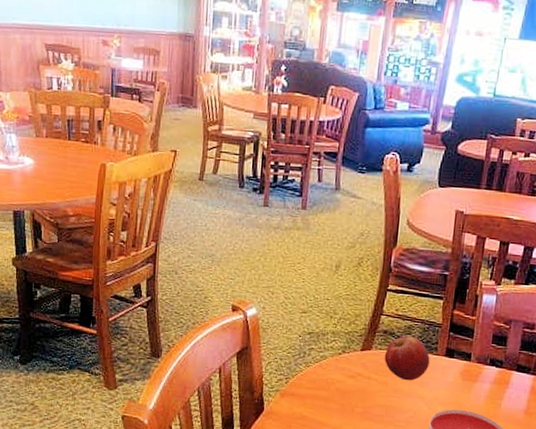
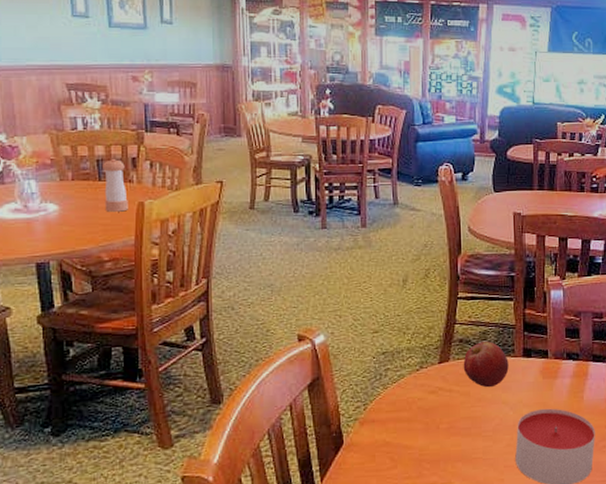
pepper shaker: none [72,119,92,171] -> present [103,158,128,212]

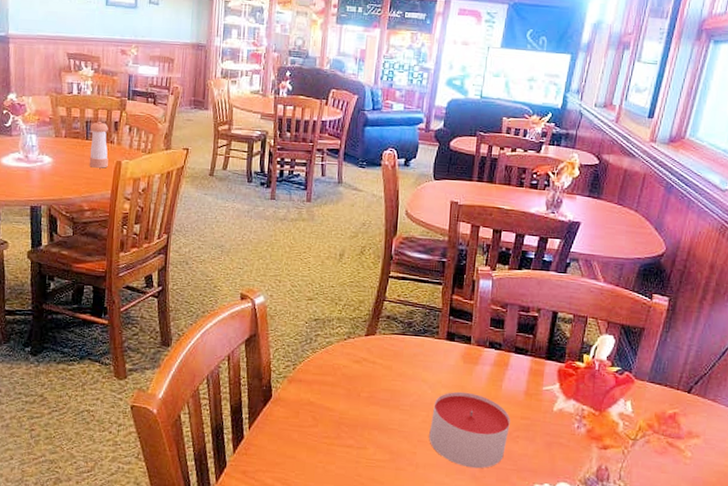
fruit: present [463,341,509,388] -> none [388,320,432,365]

